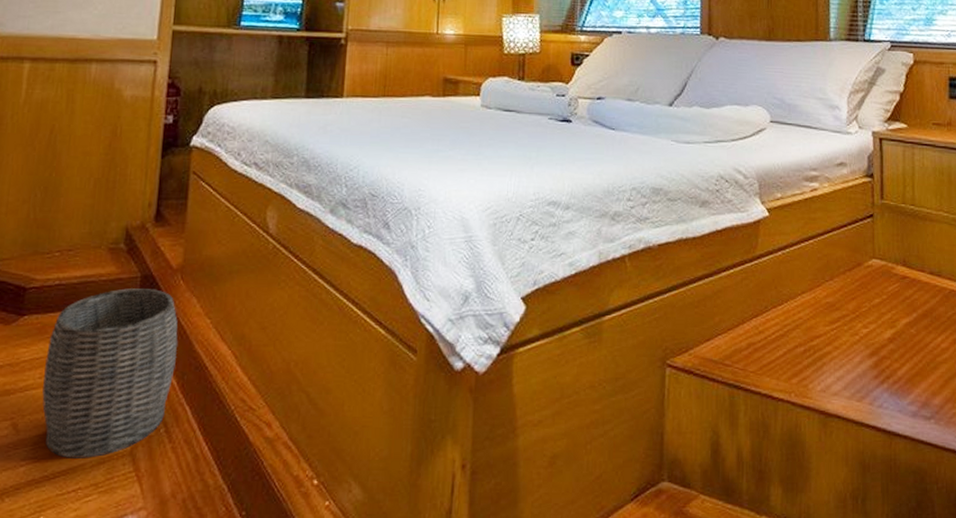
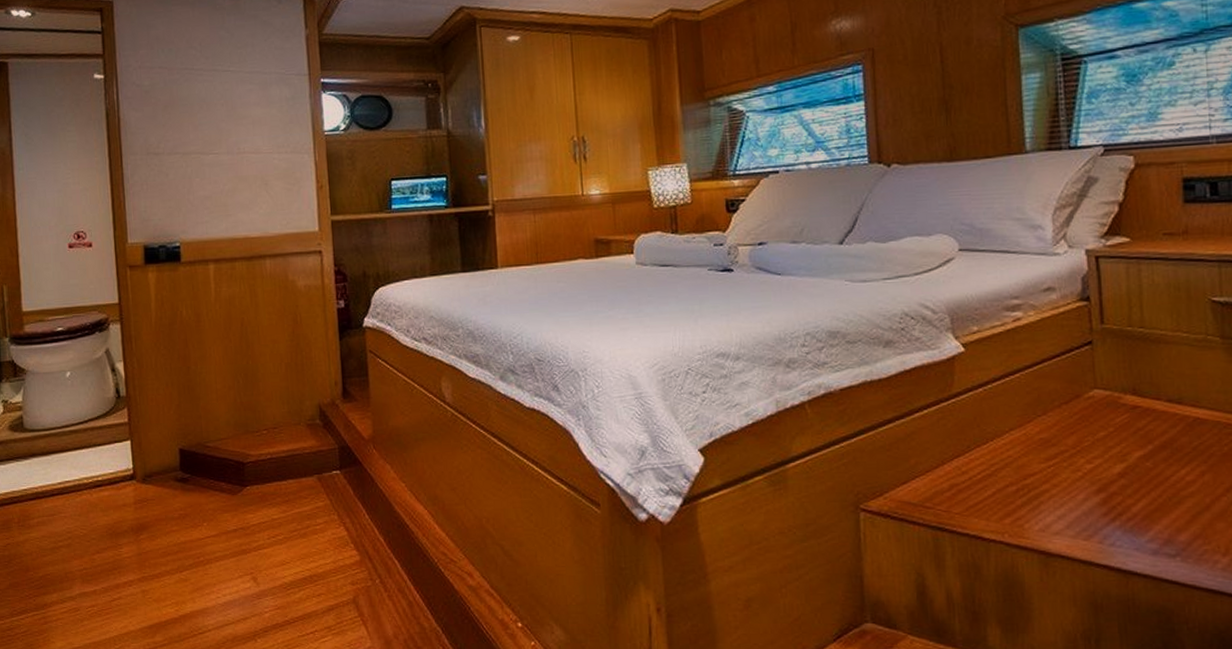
woven basket: present [42,288,178,458] -> none [270,458,380,606]

